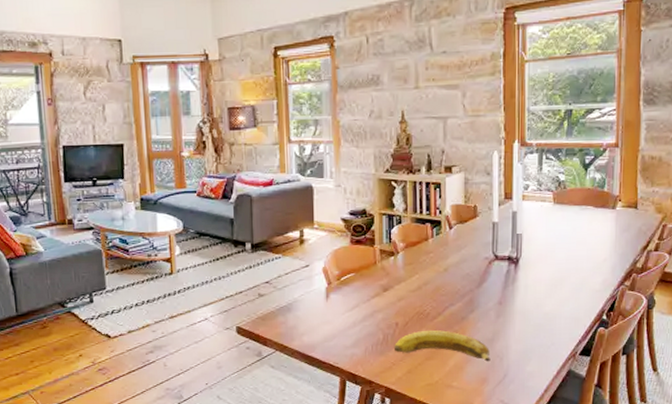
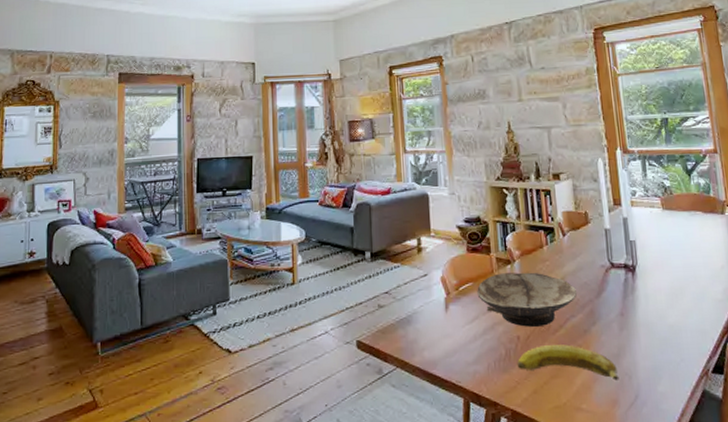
bowl: none [359,263,459,314] -> present [477,272,578,327]

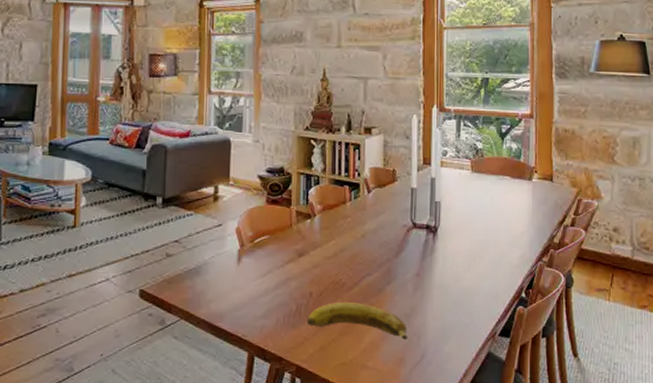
bowl: present [477,272,578,327] -> none [273,227,376,283]

